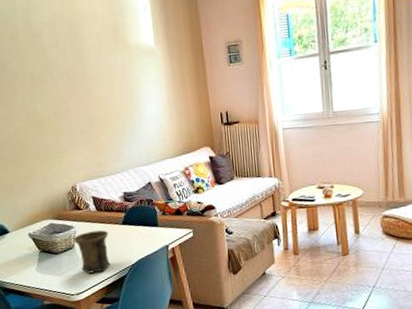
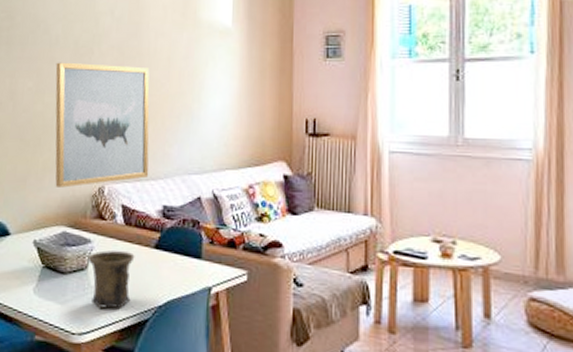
wall art: none [18,88,109,191] -> present [55,62,150,188]

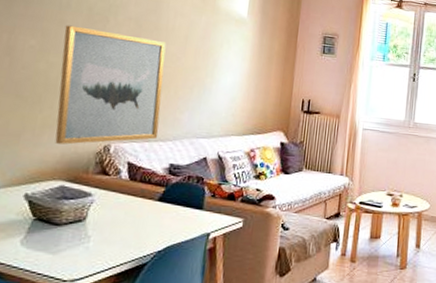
mug: present [87,250,135,309] -> none [86,203,138,256]

